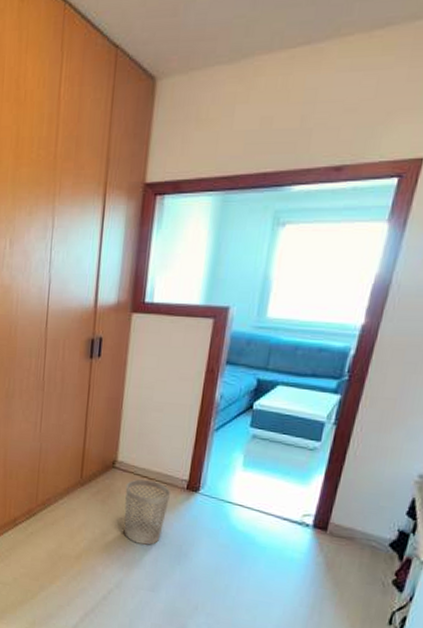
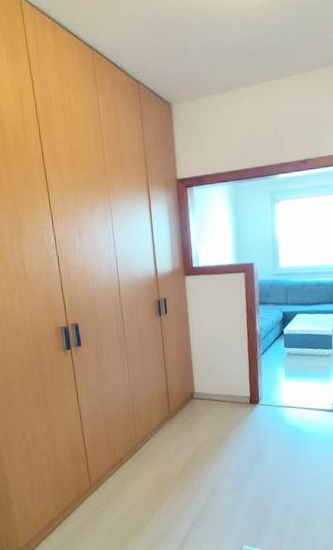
wastebasket: present [124,479,171,545] -> none [205,402,240,455]

